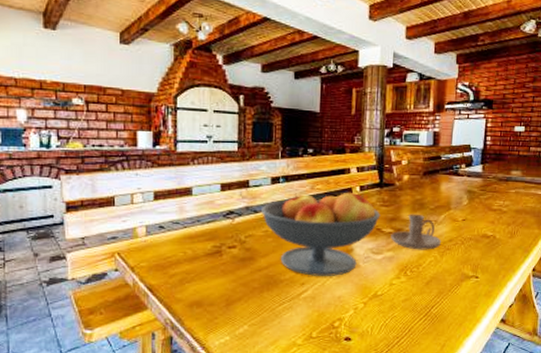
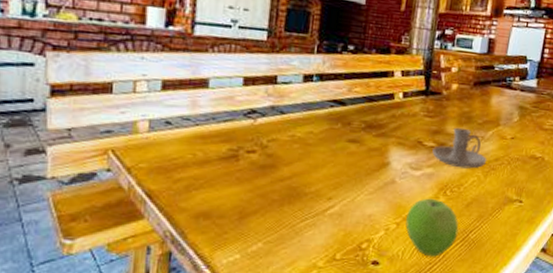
fruit bowl: present [260,192,381,276] -> none [288,94,424,192]
fruit: none [372,279,421,331] -> present [405,198,459,257]

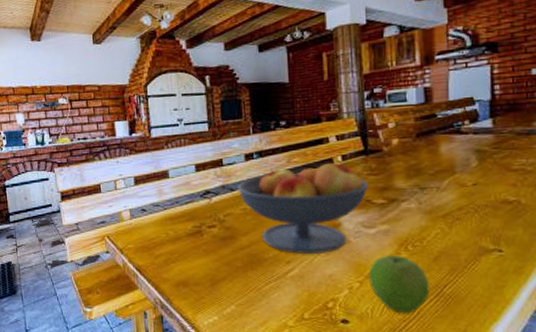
fruit bowl: none [288,94,424,192] -> present [236,162,369,254]
candle holder: present [432,127,487,169] -> none [384,181,449,222]

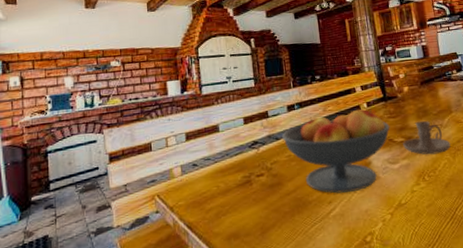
fruit: present [369,255,430,314] -> none [397,185,446,239]
candle holder: none [384,181,449,222] -> present [403,120,451,155]

